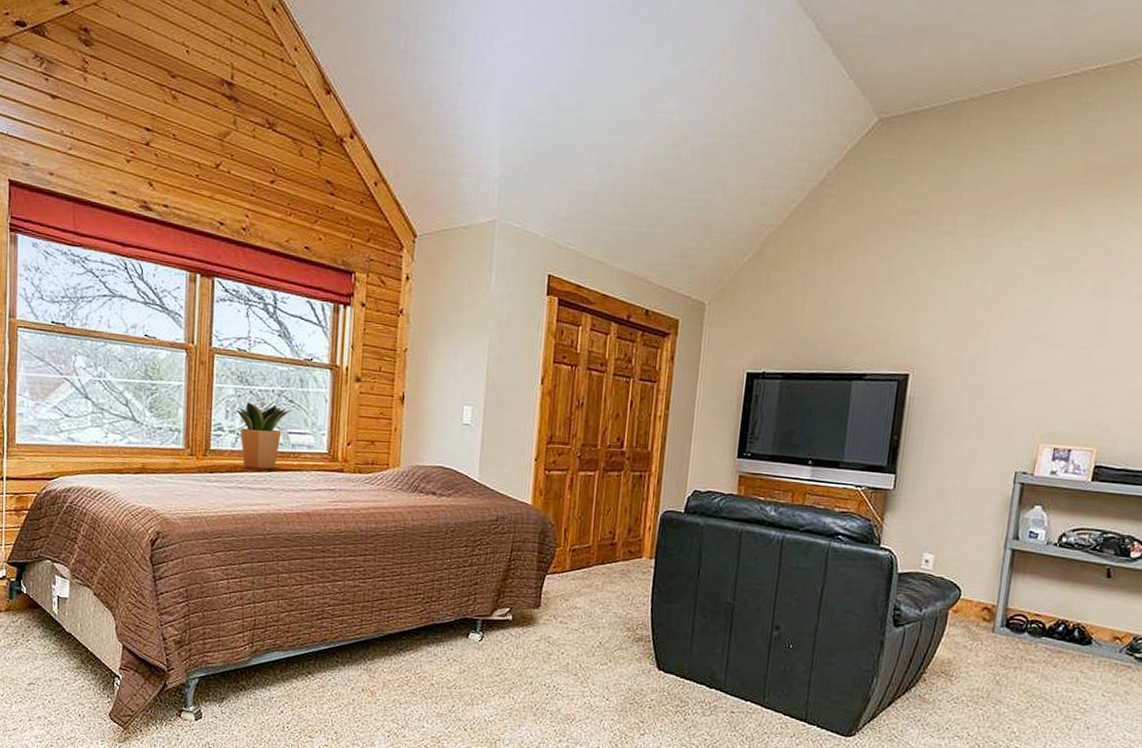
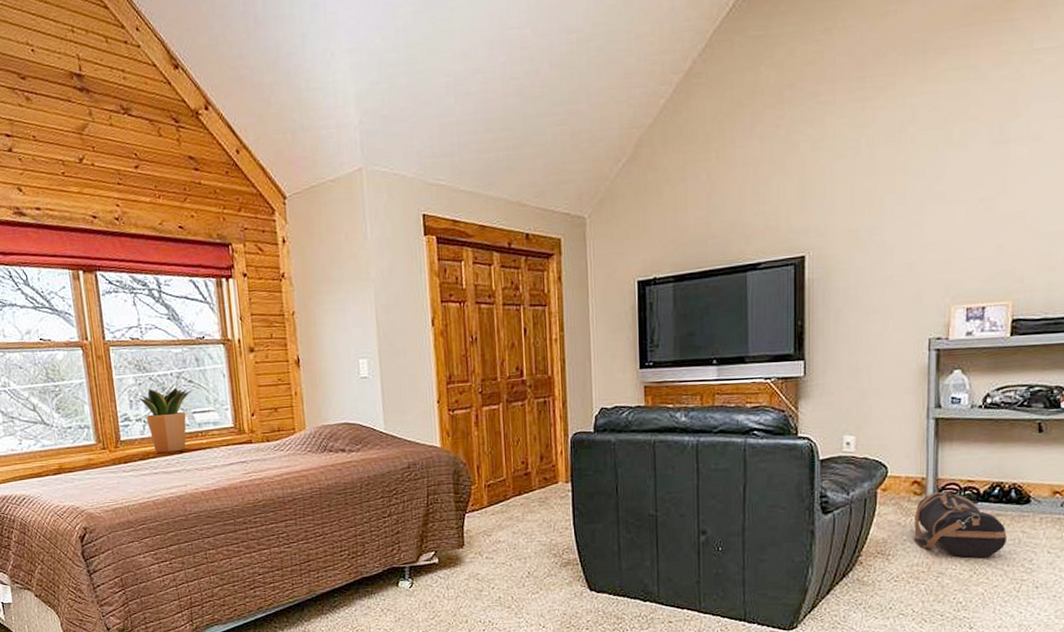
duffel bag: none [977,620,1066,693] -> present [913,491,1007,558]

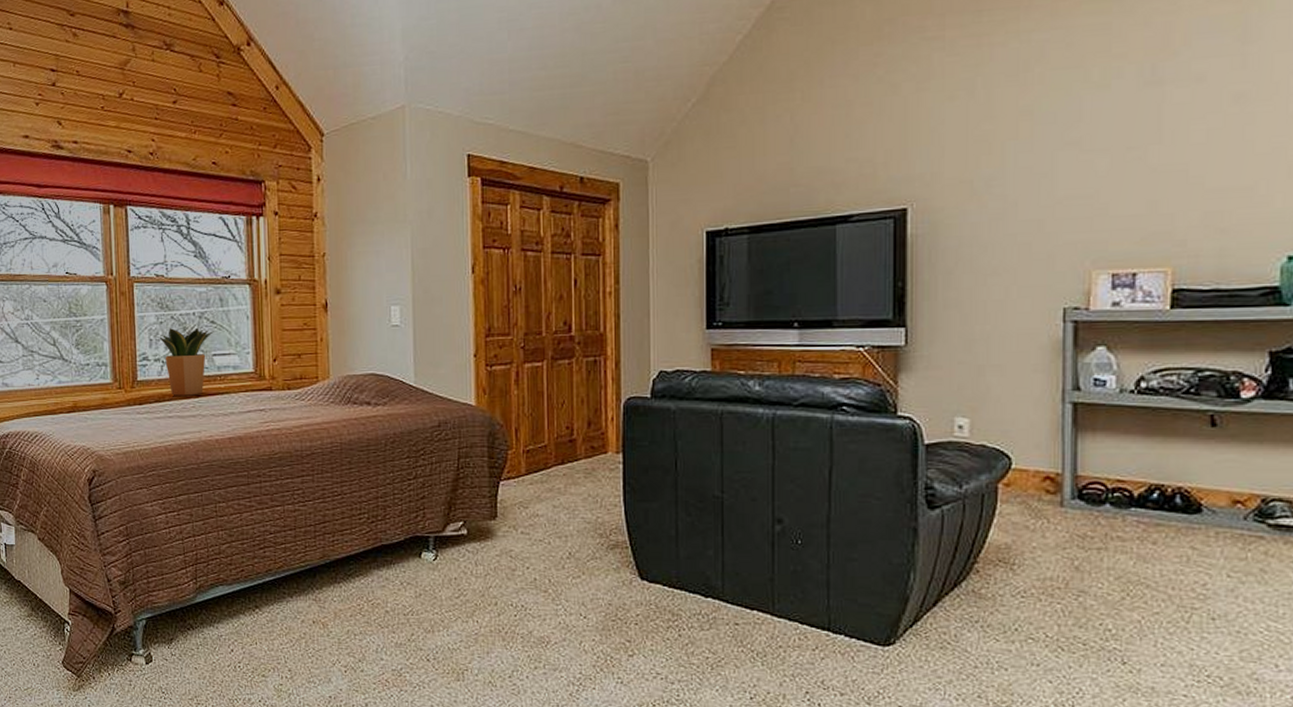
duffel bag: present [913,491,1007,558] -> none [1045,491,1171,577]

